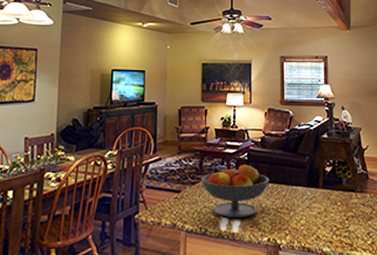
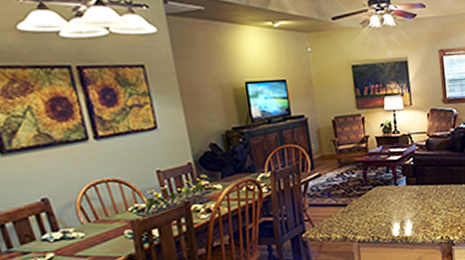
fruit bowl: present [200,163,270,218] -> none [366,168,438,224]

